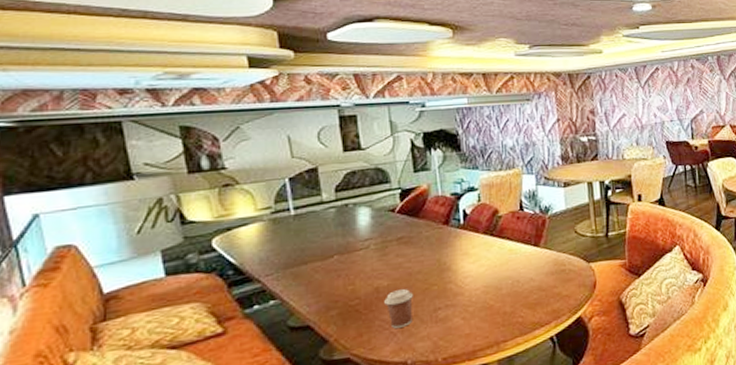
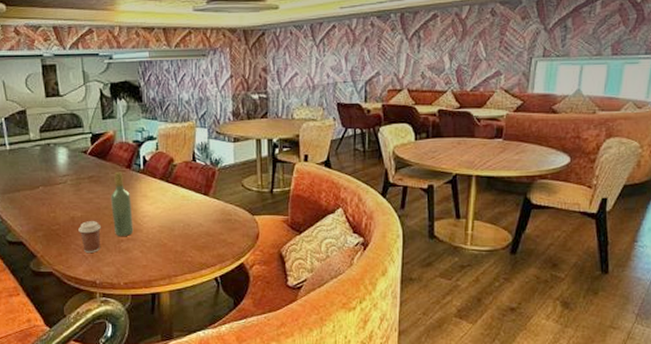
wine bottle: none [424,229,453,304] -> present [110,171,134,236]

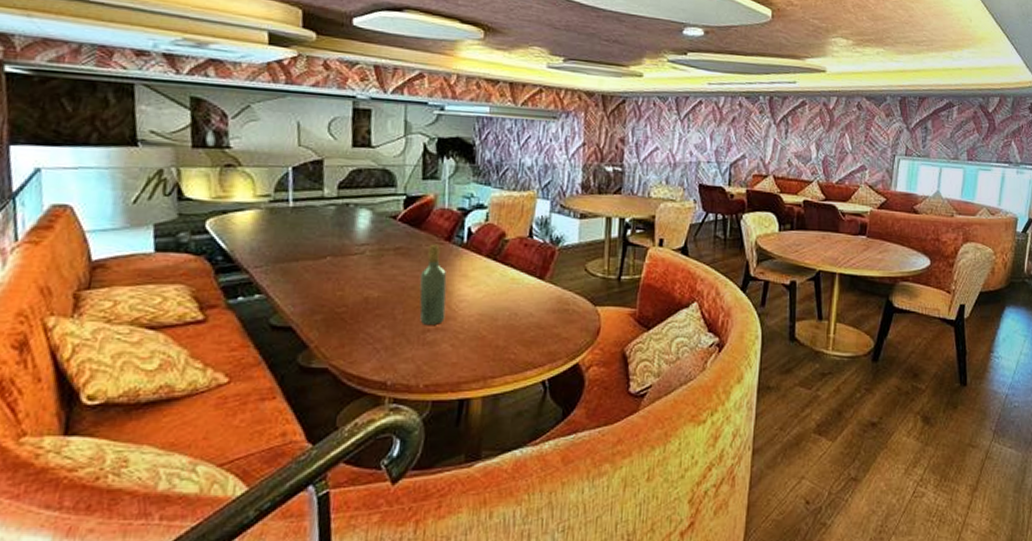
coffee cup: present [78,221,101,253] -> none [372,304,403,344]

